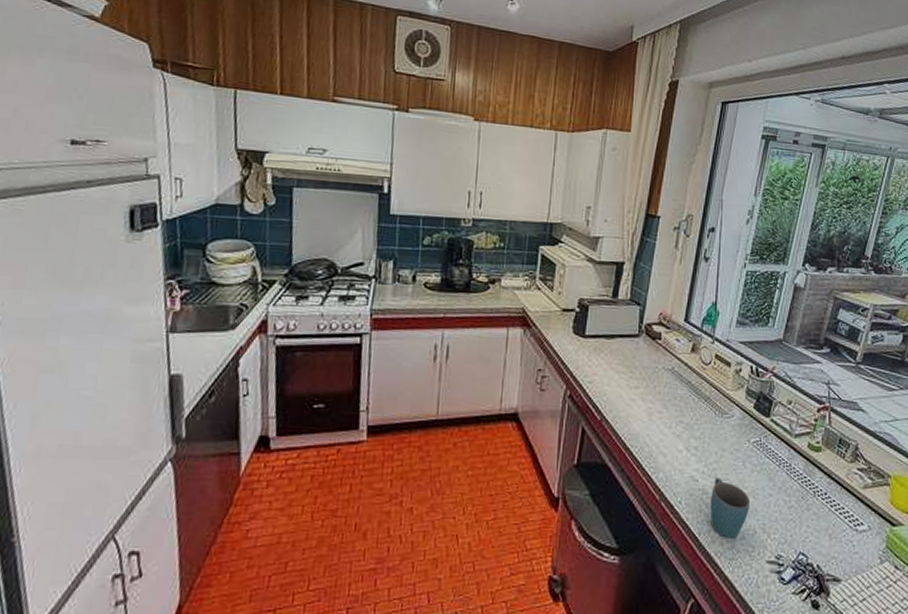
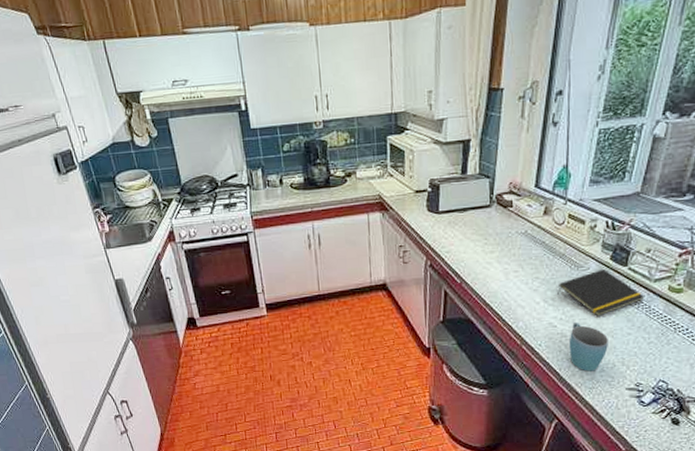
notepad: none [699,418,786,472] -> present [556,269,645,317]

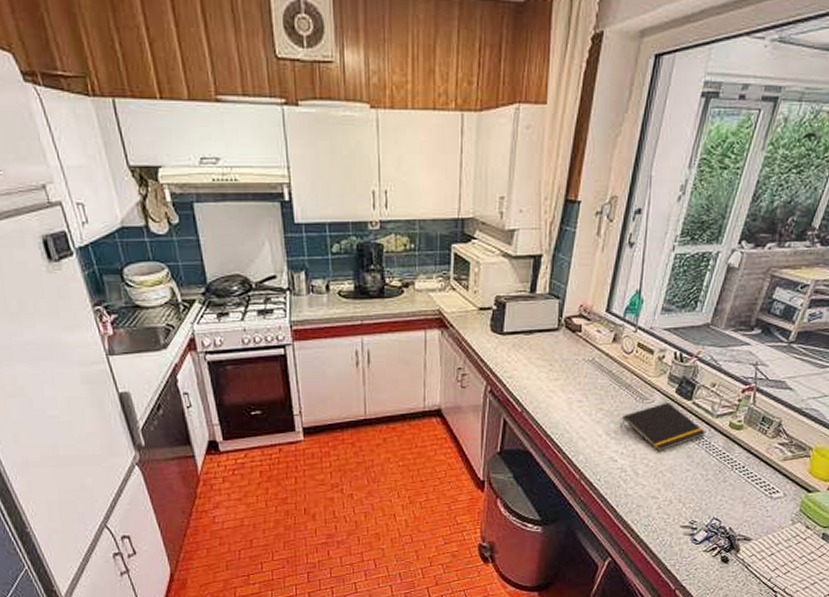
mug: present [568,323,608,372] -> none [627,457,667,508]

